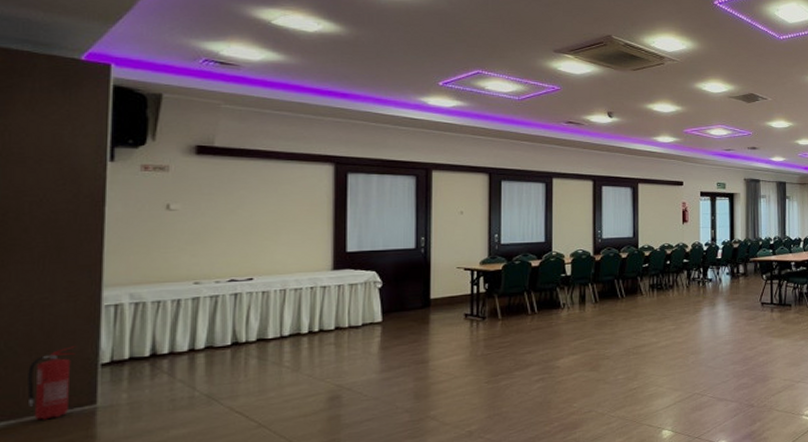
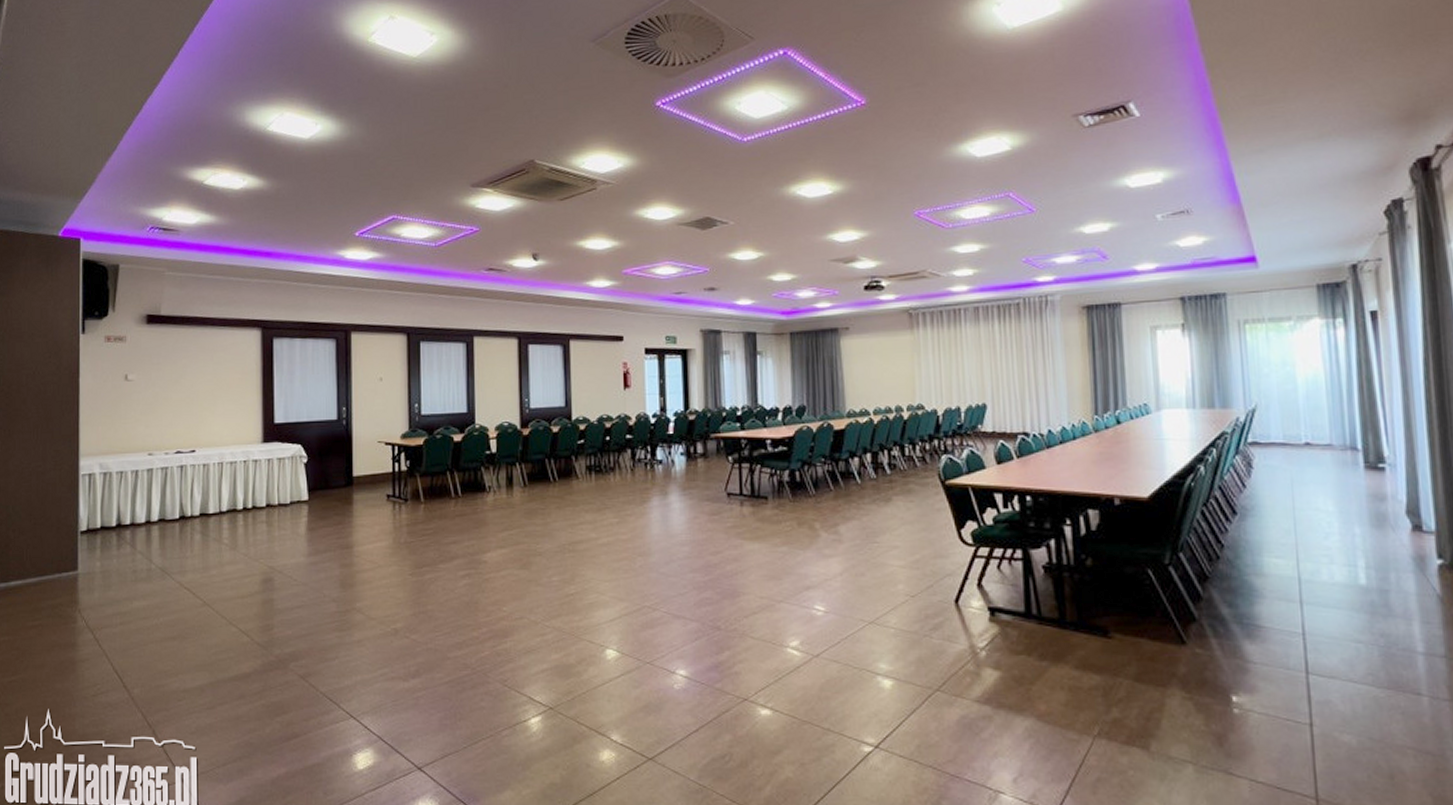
fire extinguisher: present [27,346,77,420] -> none [29,513,63,582]

